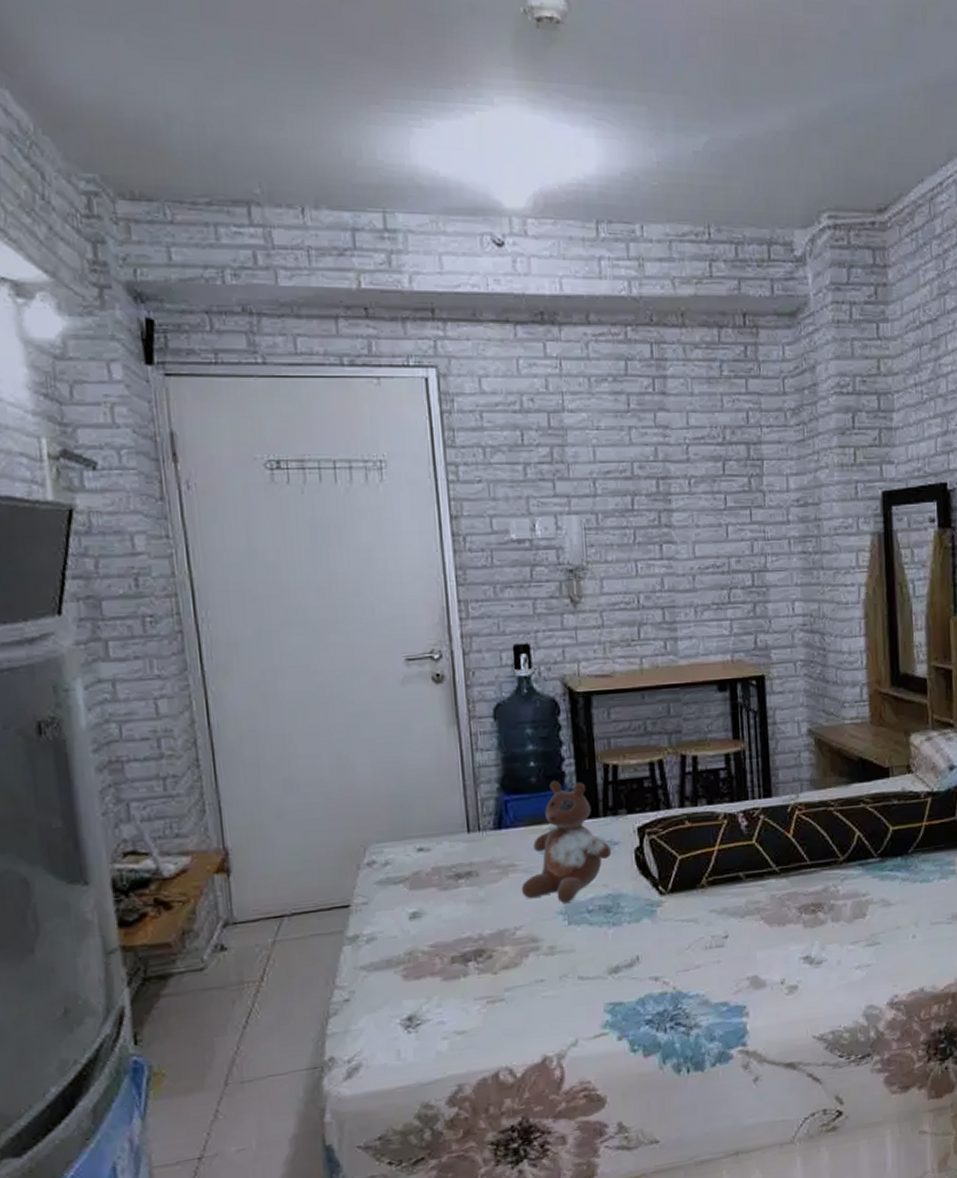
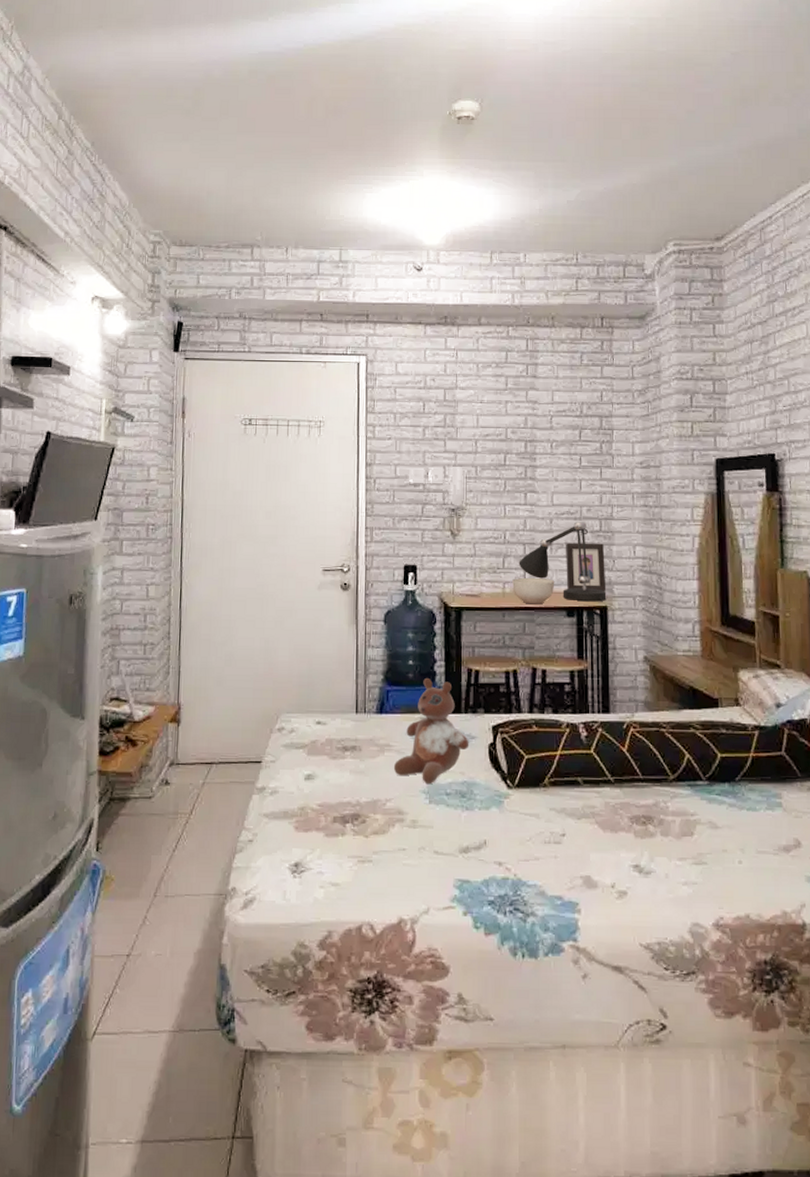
bowl: none [651,648,703,681] -> present [512,578,555,605]
desk lamp: none [657,576,763,672] -> present [518,522,607,601]
picture frame: none [713,601,762,659] -> present [566,543,605,591]

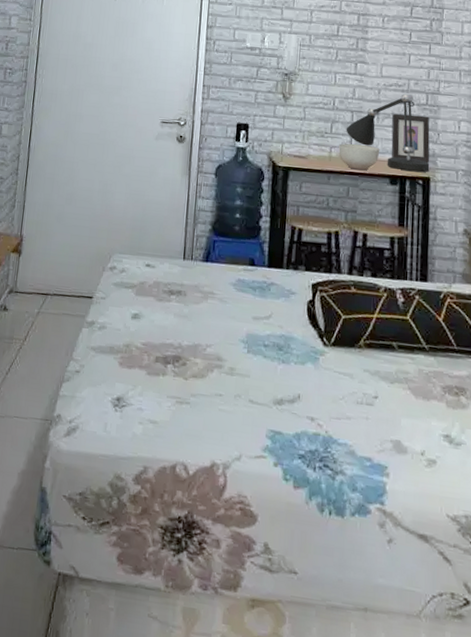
stuffed bear: present [393,677,469,784] -> none [215,231,289,334]

